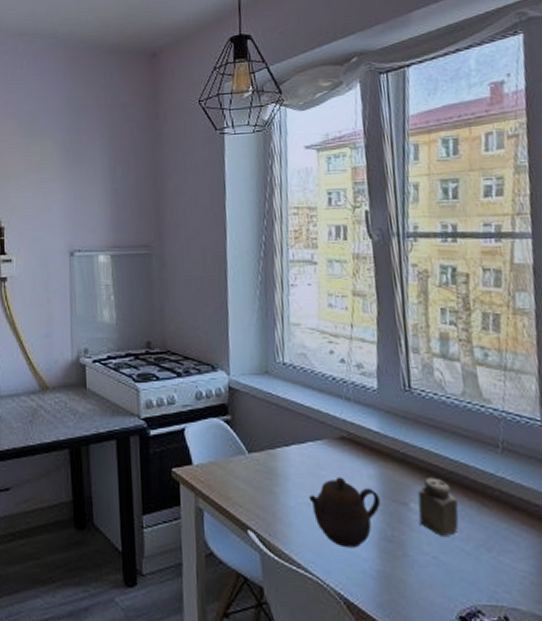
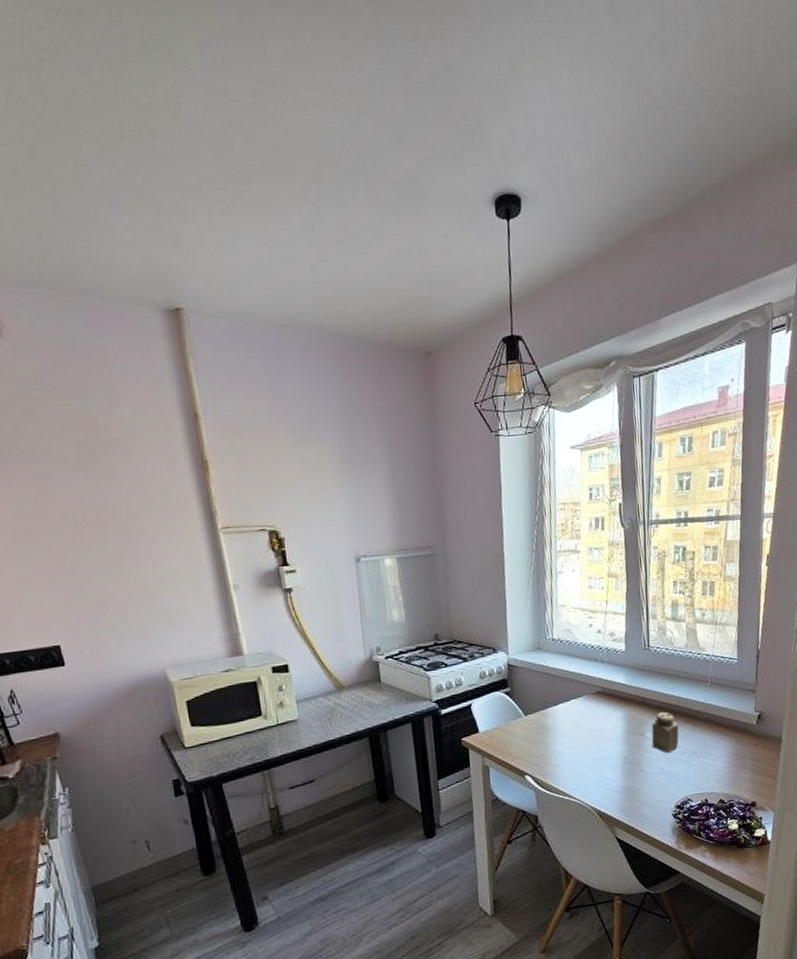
teapot: present [309,476,381,549] -> none [572,722,625,775]

